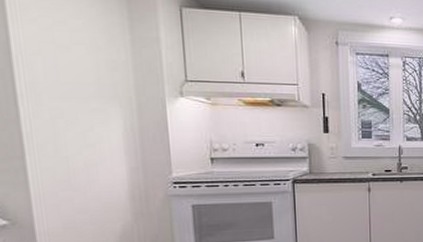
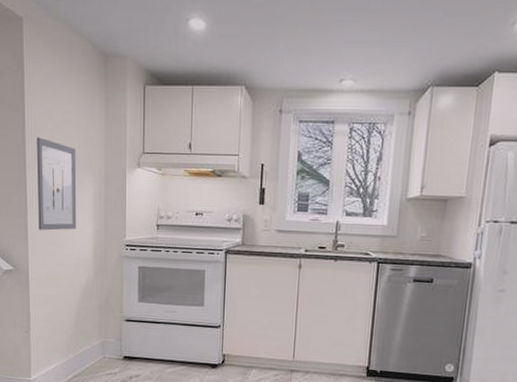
wall art: none [31,59,103,173] -> present [37,137,77,231]

